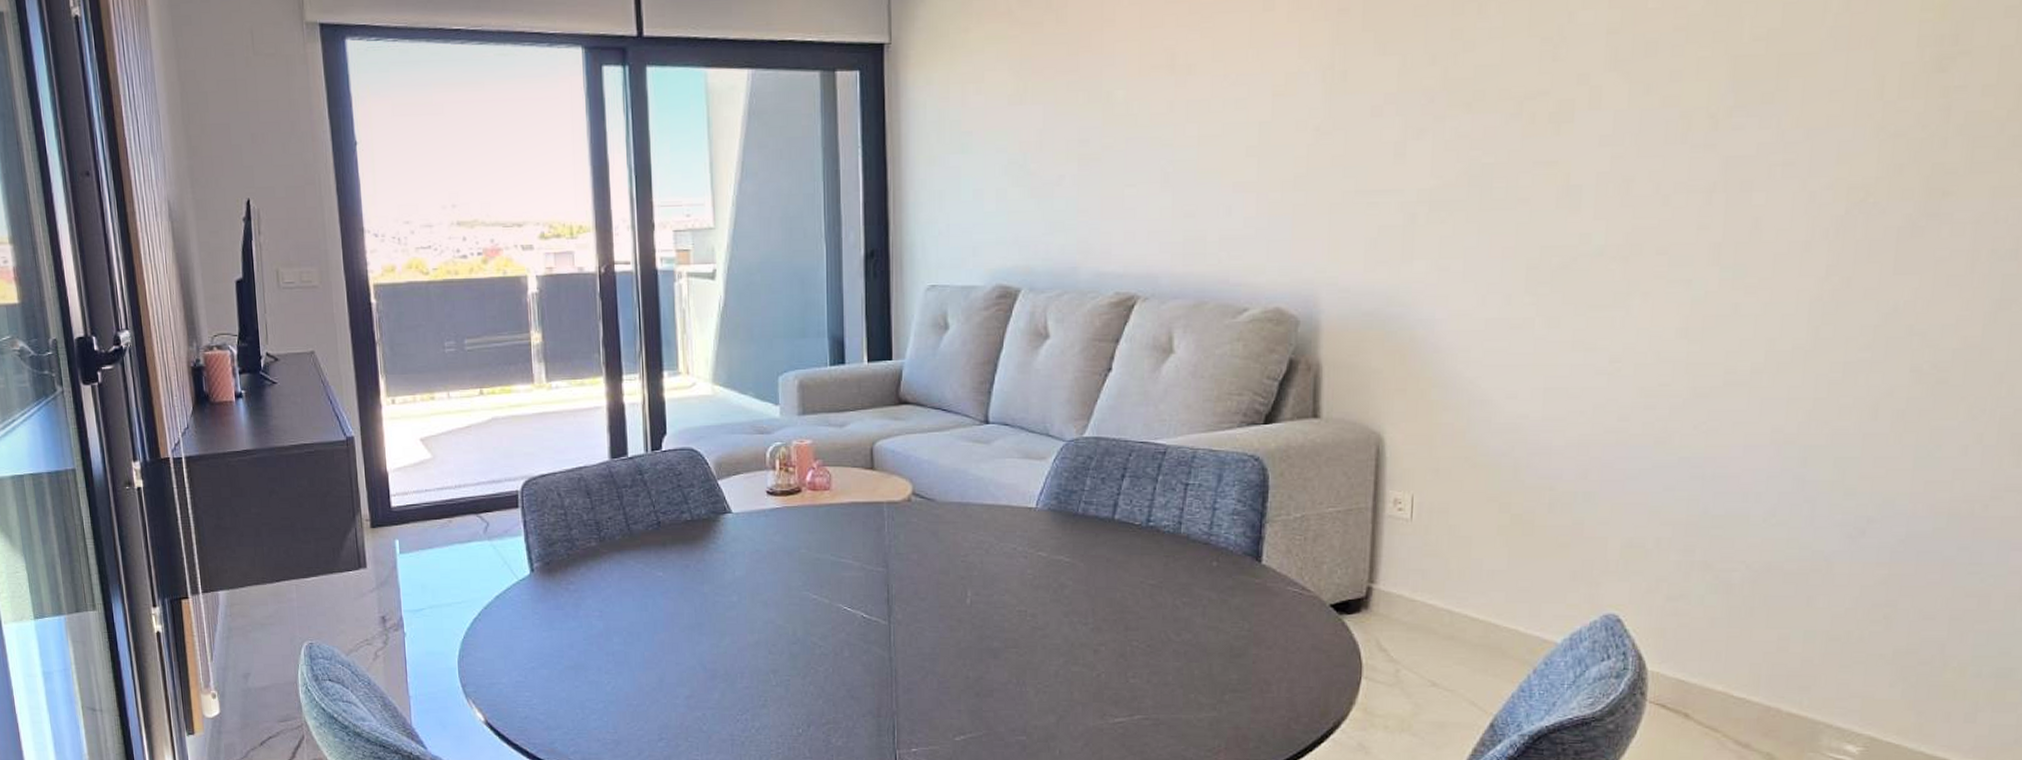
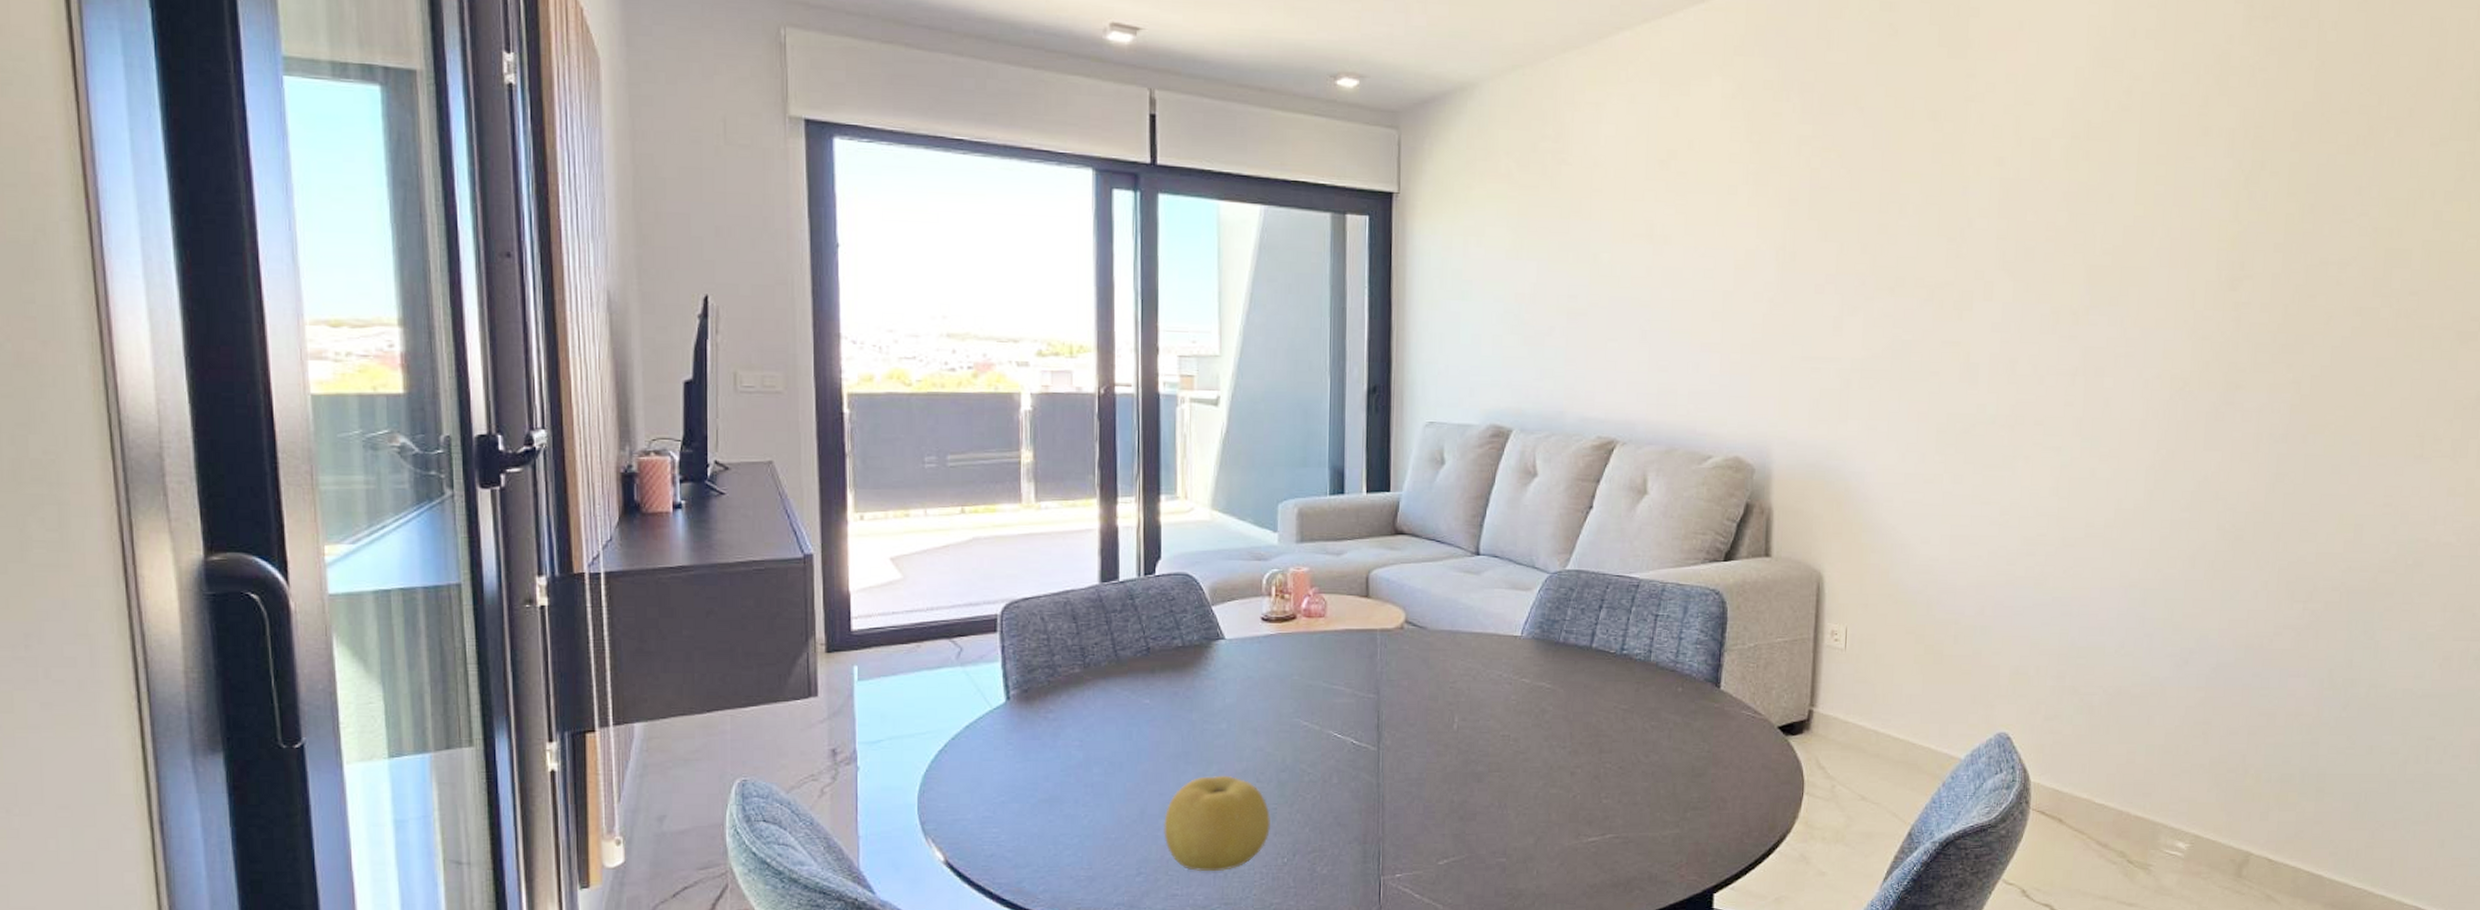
fruit: none [681,646,784,740] -> present [1164,775,1270,872]

